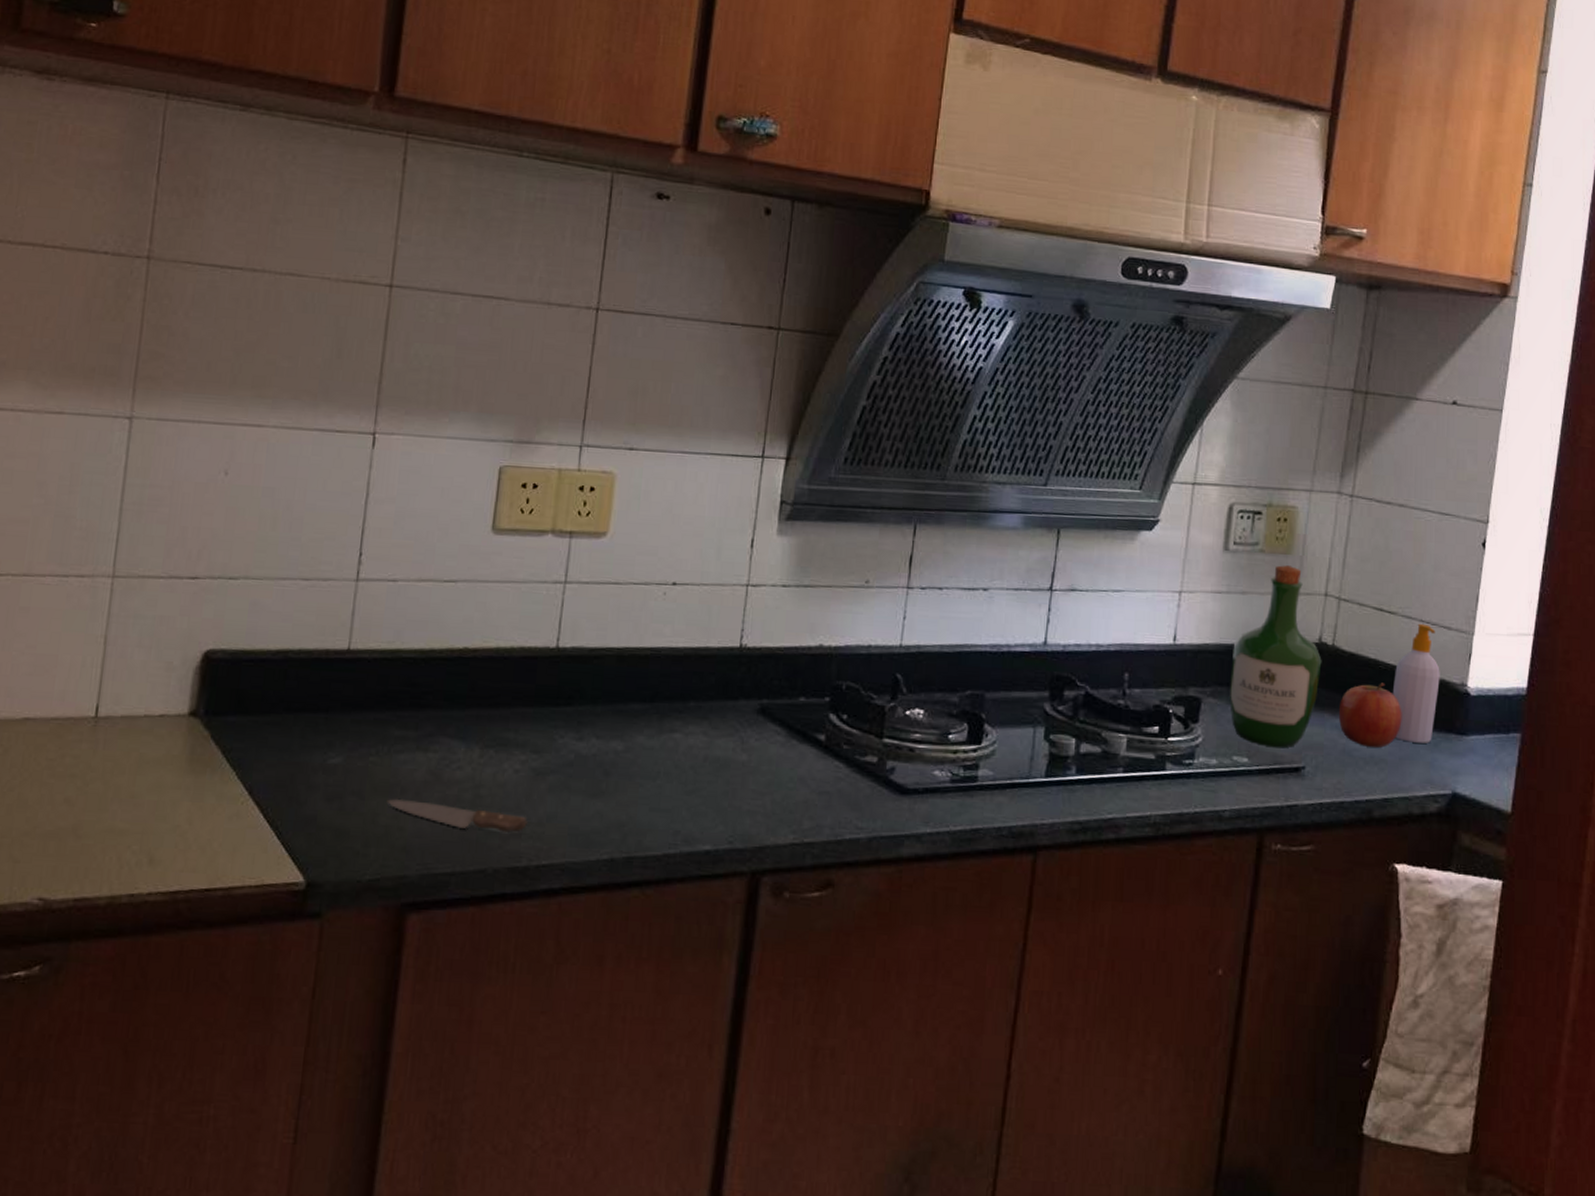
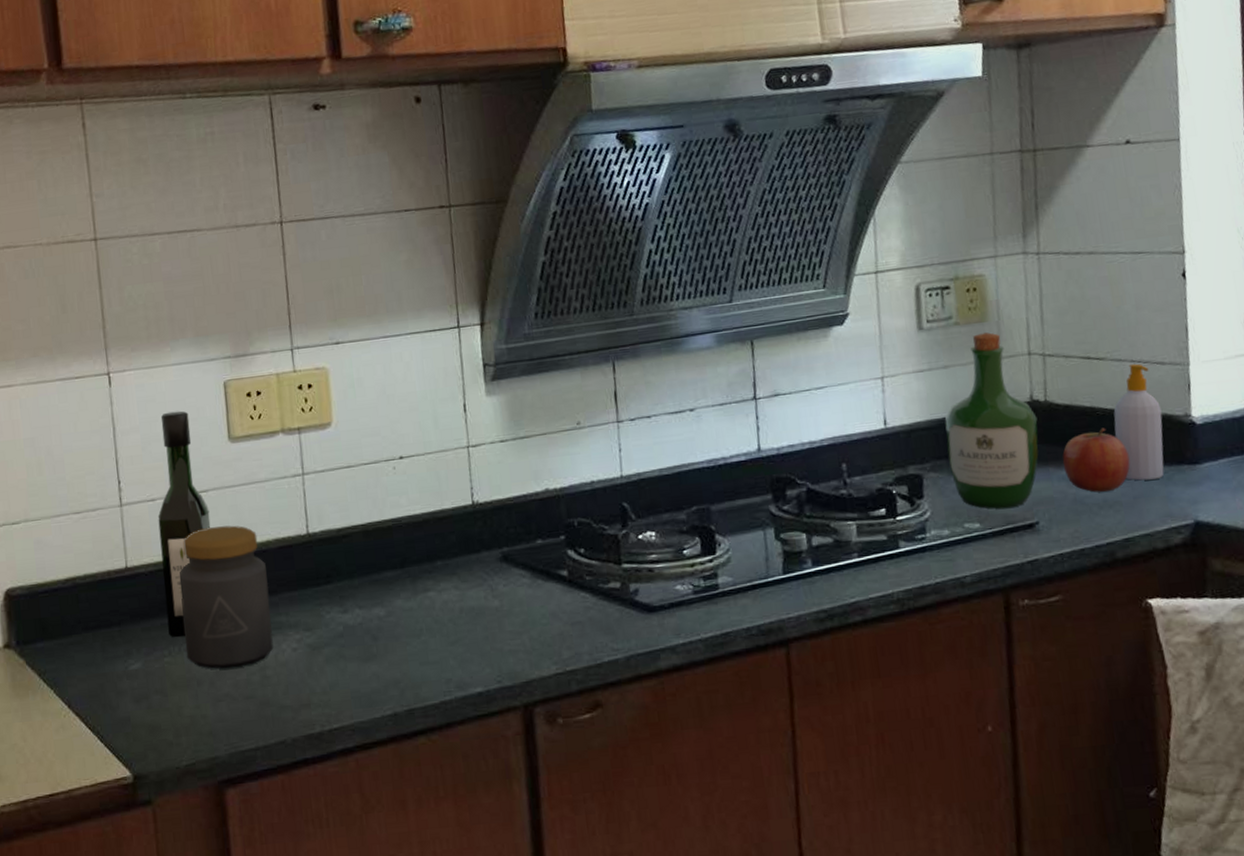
bottle: none [380,488,455,737] -> present [157,410,211,638]
kitchen knife: present [386,798,527,833] -> none [187,688,314,708]
jar: none [395,621,504,781] -> present [179,525,274,669]

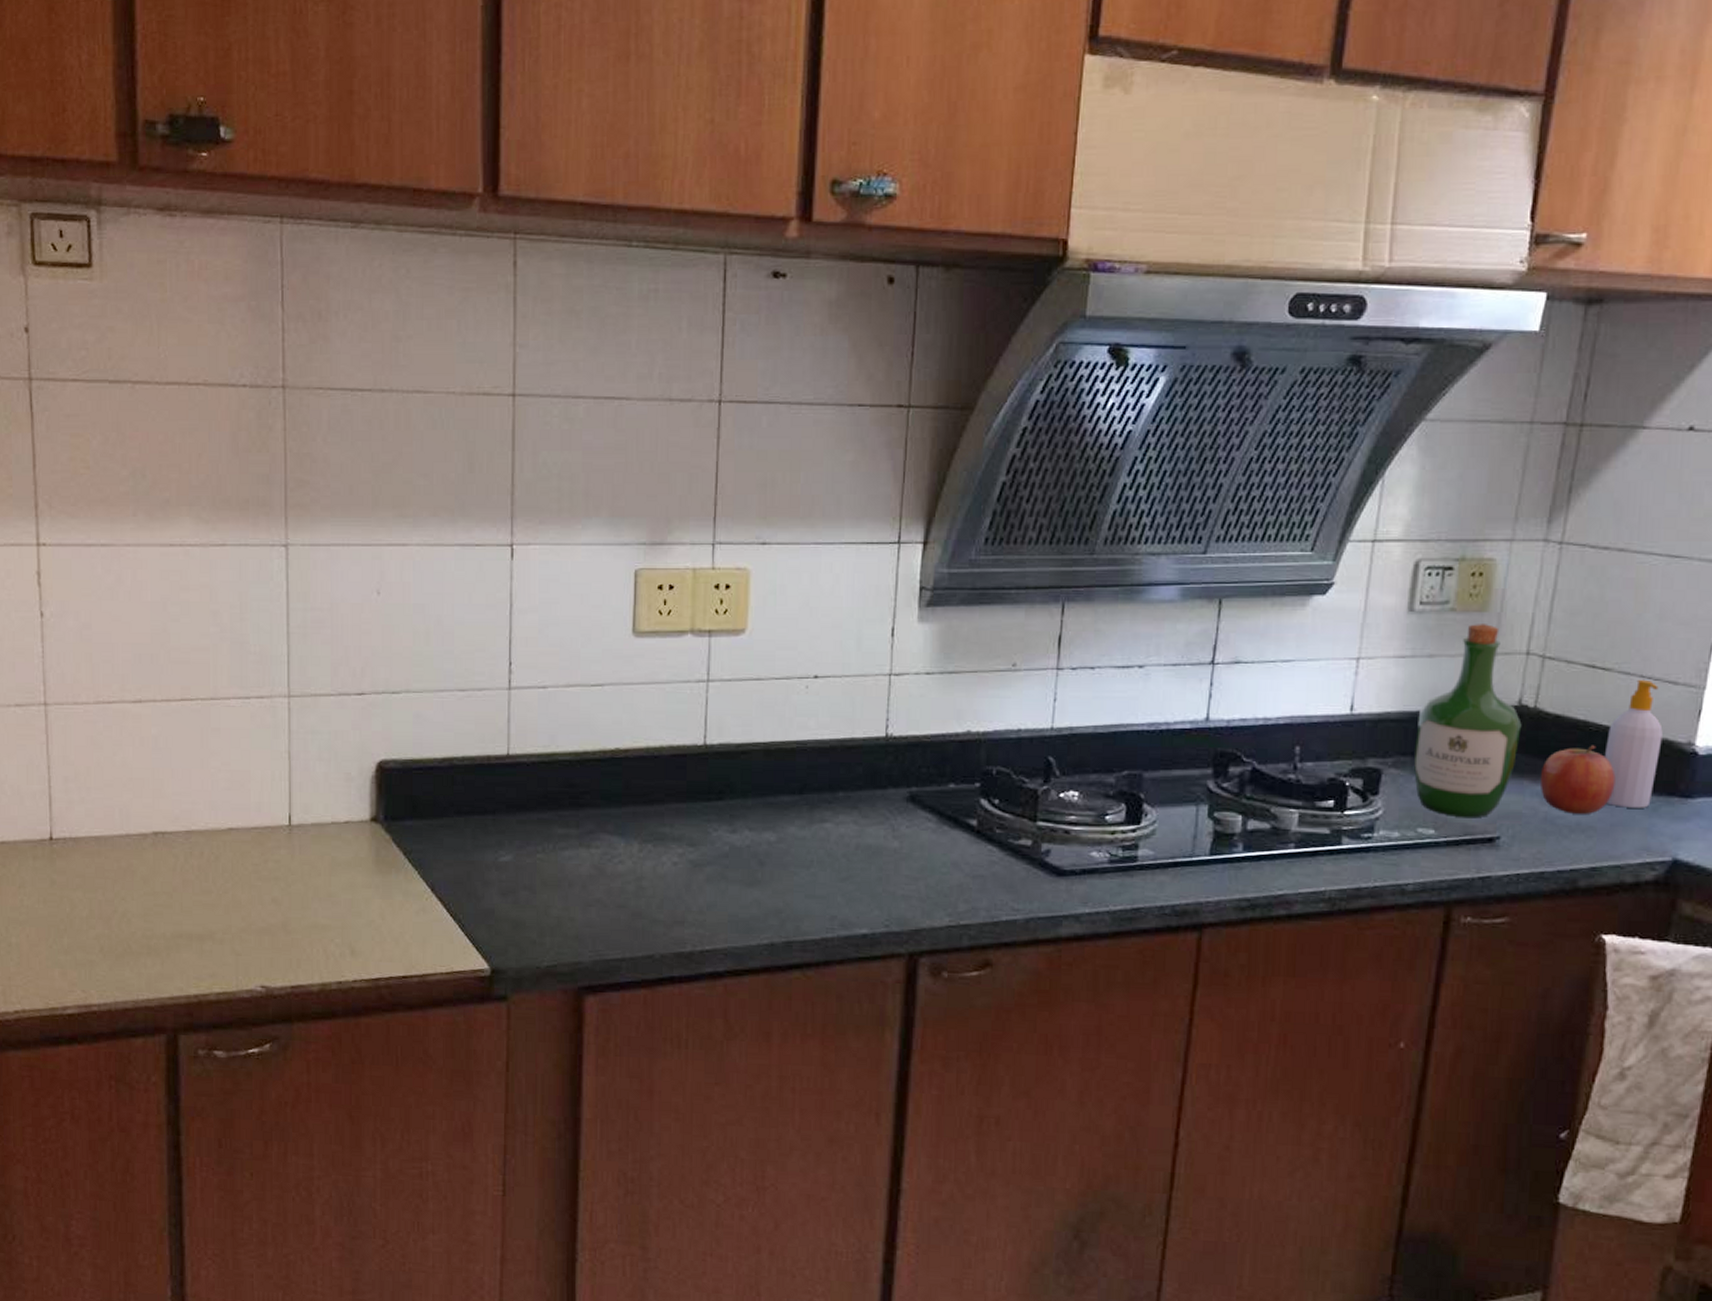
bottle: present [157,410,211,638] -> none [545,595,603,835]
jar: present [179,525,274,669] -> none [560,724,657,874]

